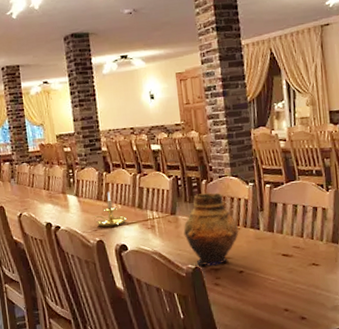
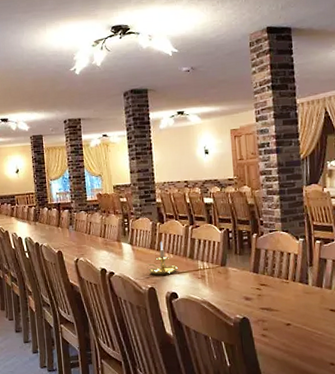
vase: present [183,192,239,266] -> none [233,246,288,317]

